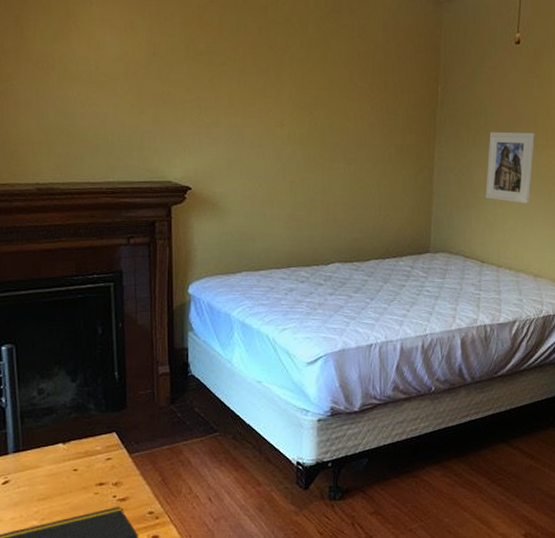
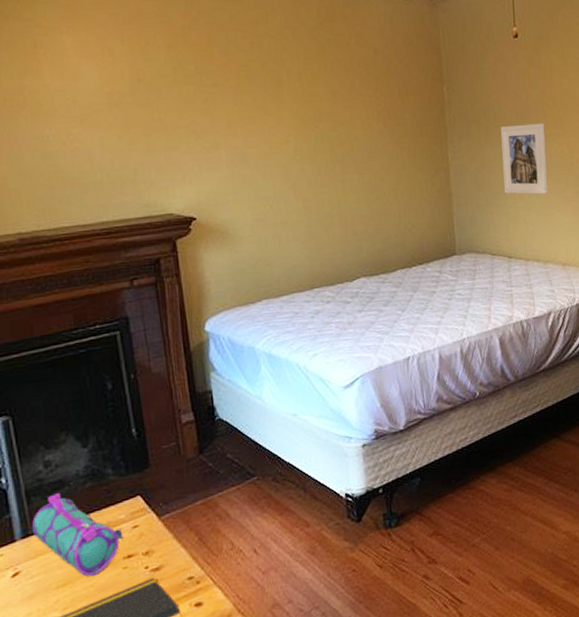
pencil case: none [22,418,98,496] -> present [31,493,124,577]

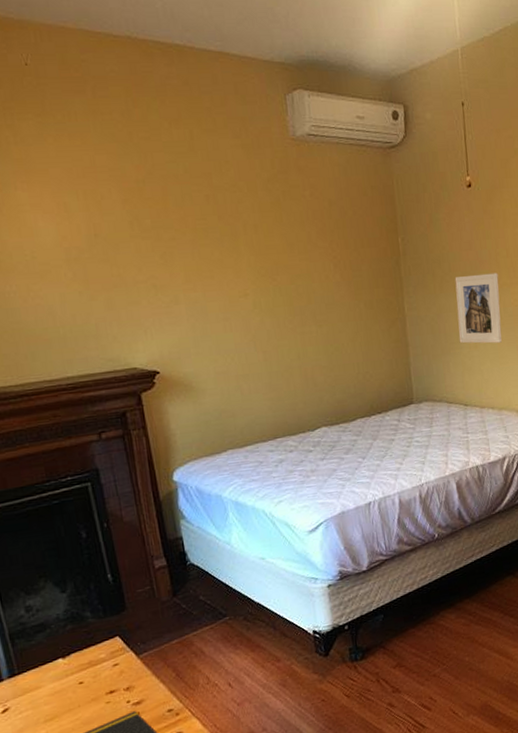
pencil case: present [31,493,124,577] -> none [17,635,105,711]

